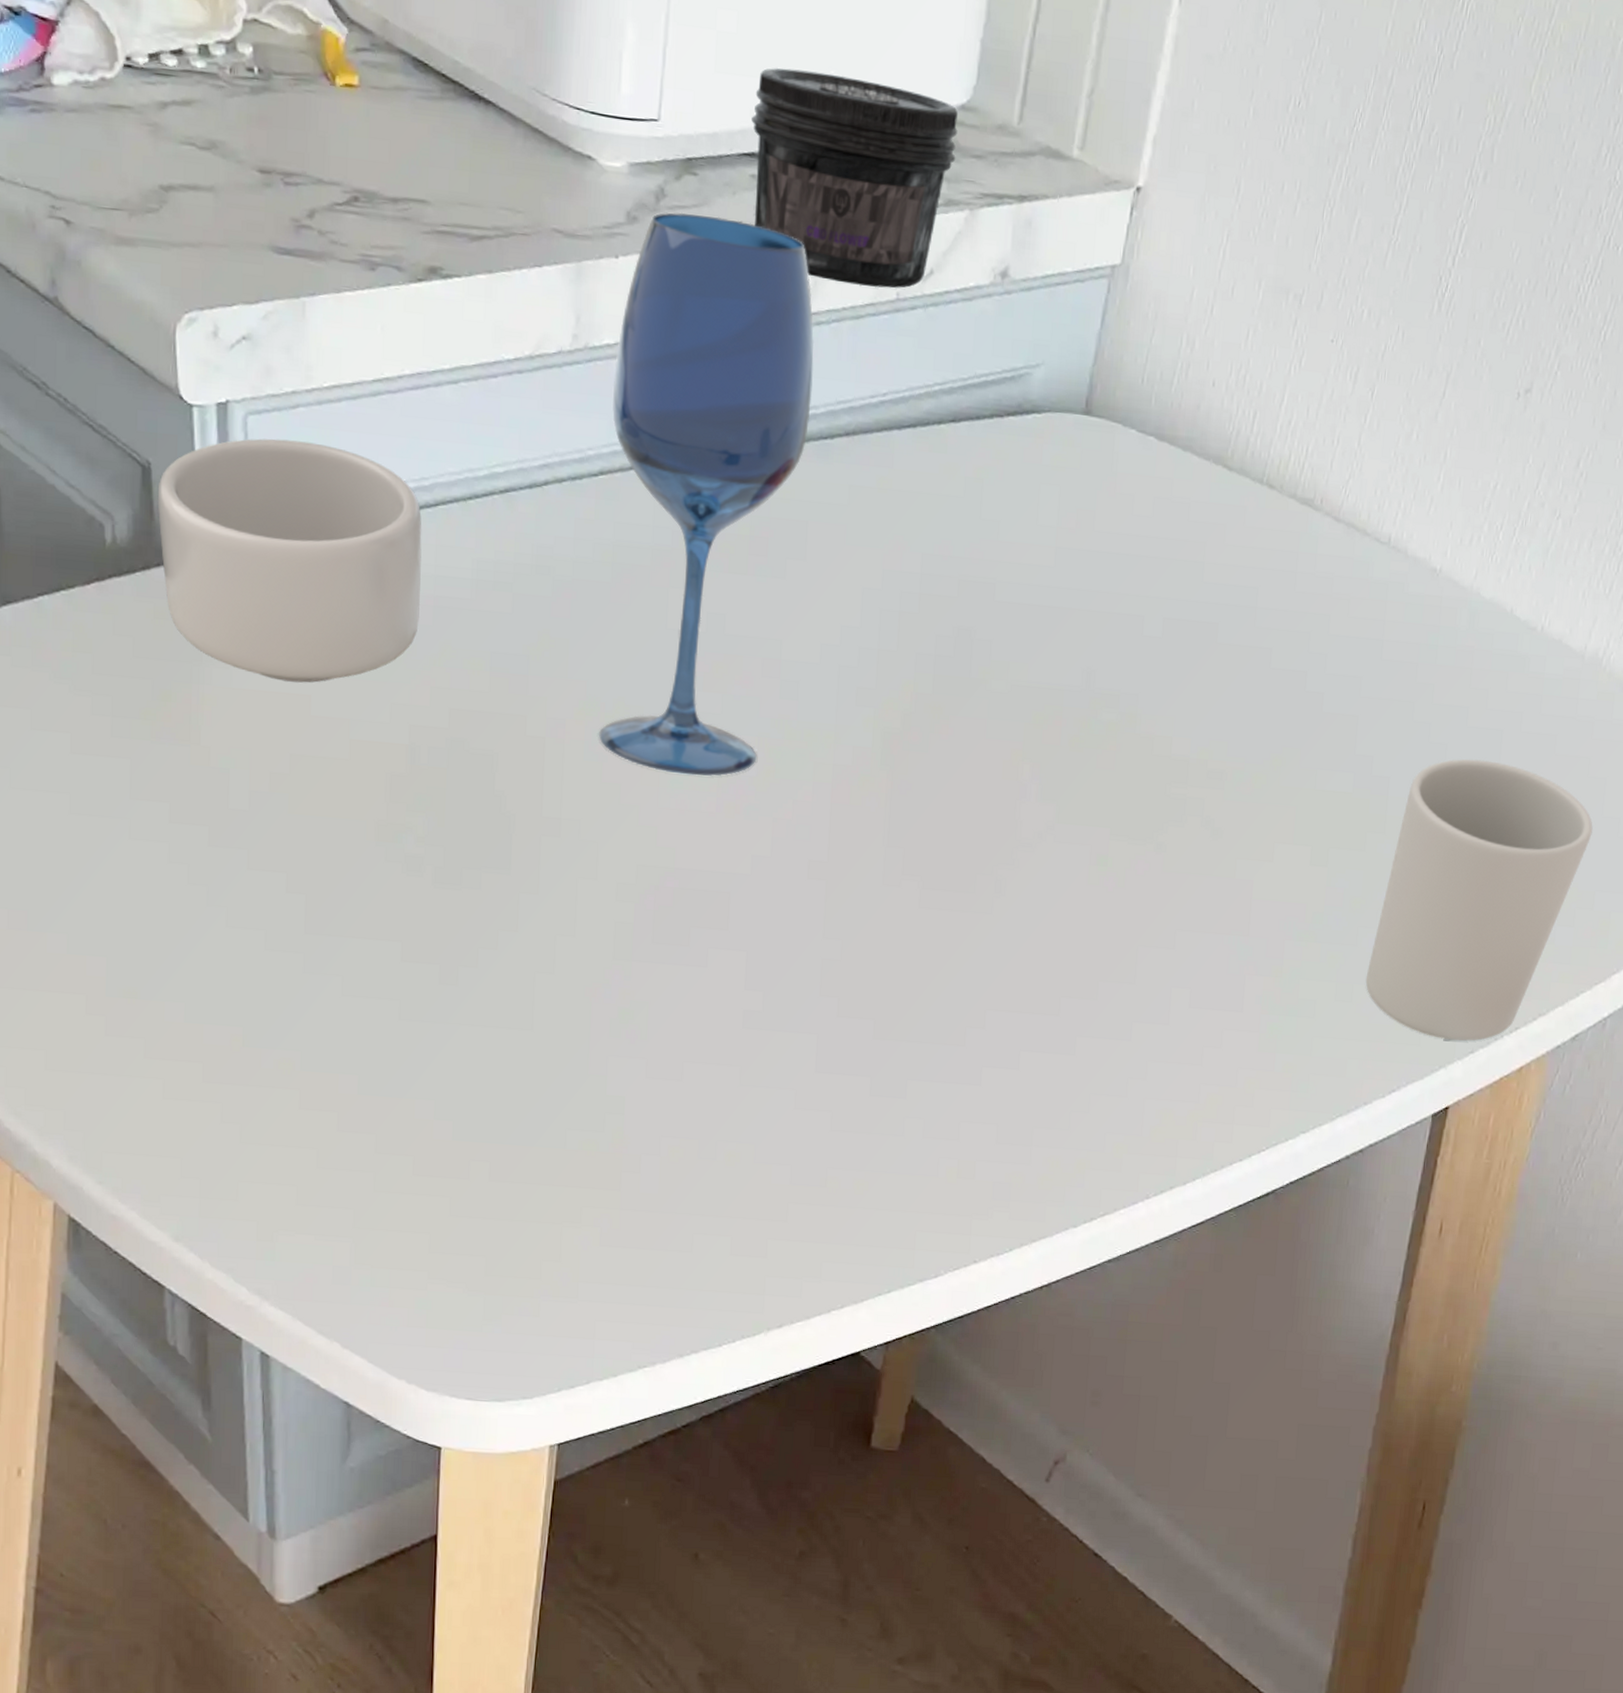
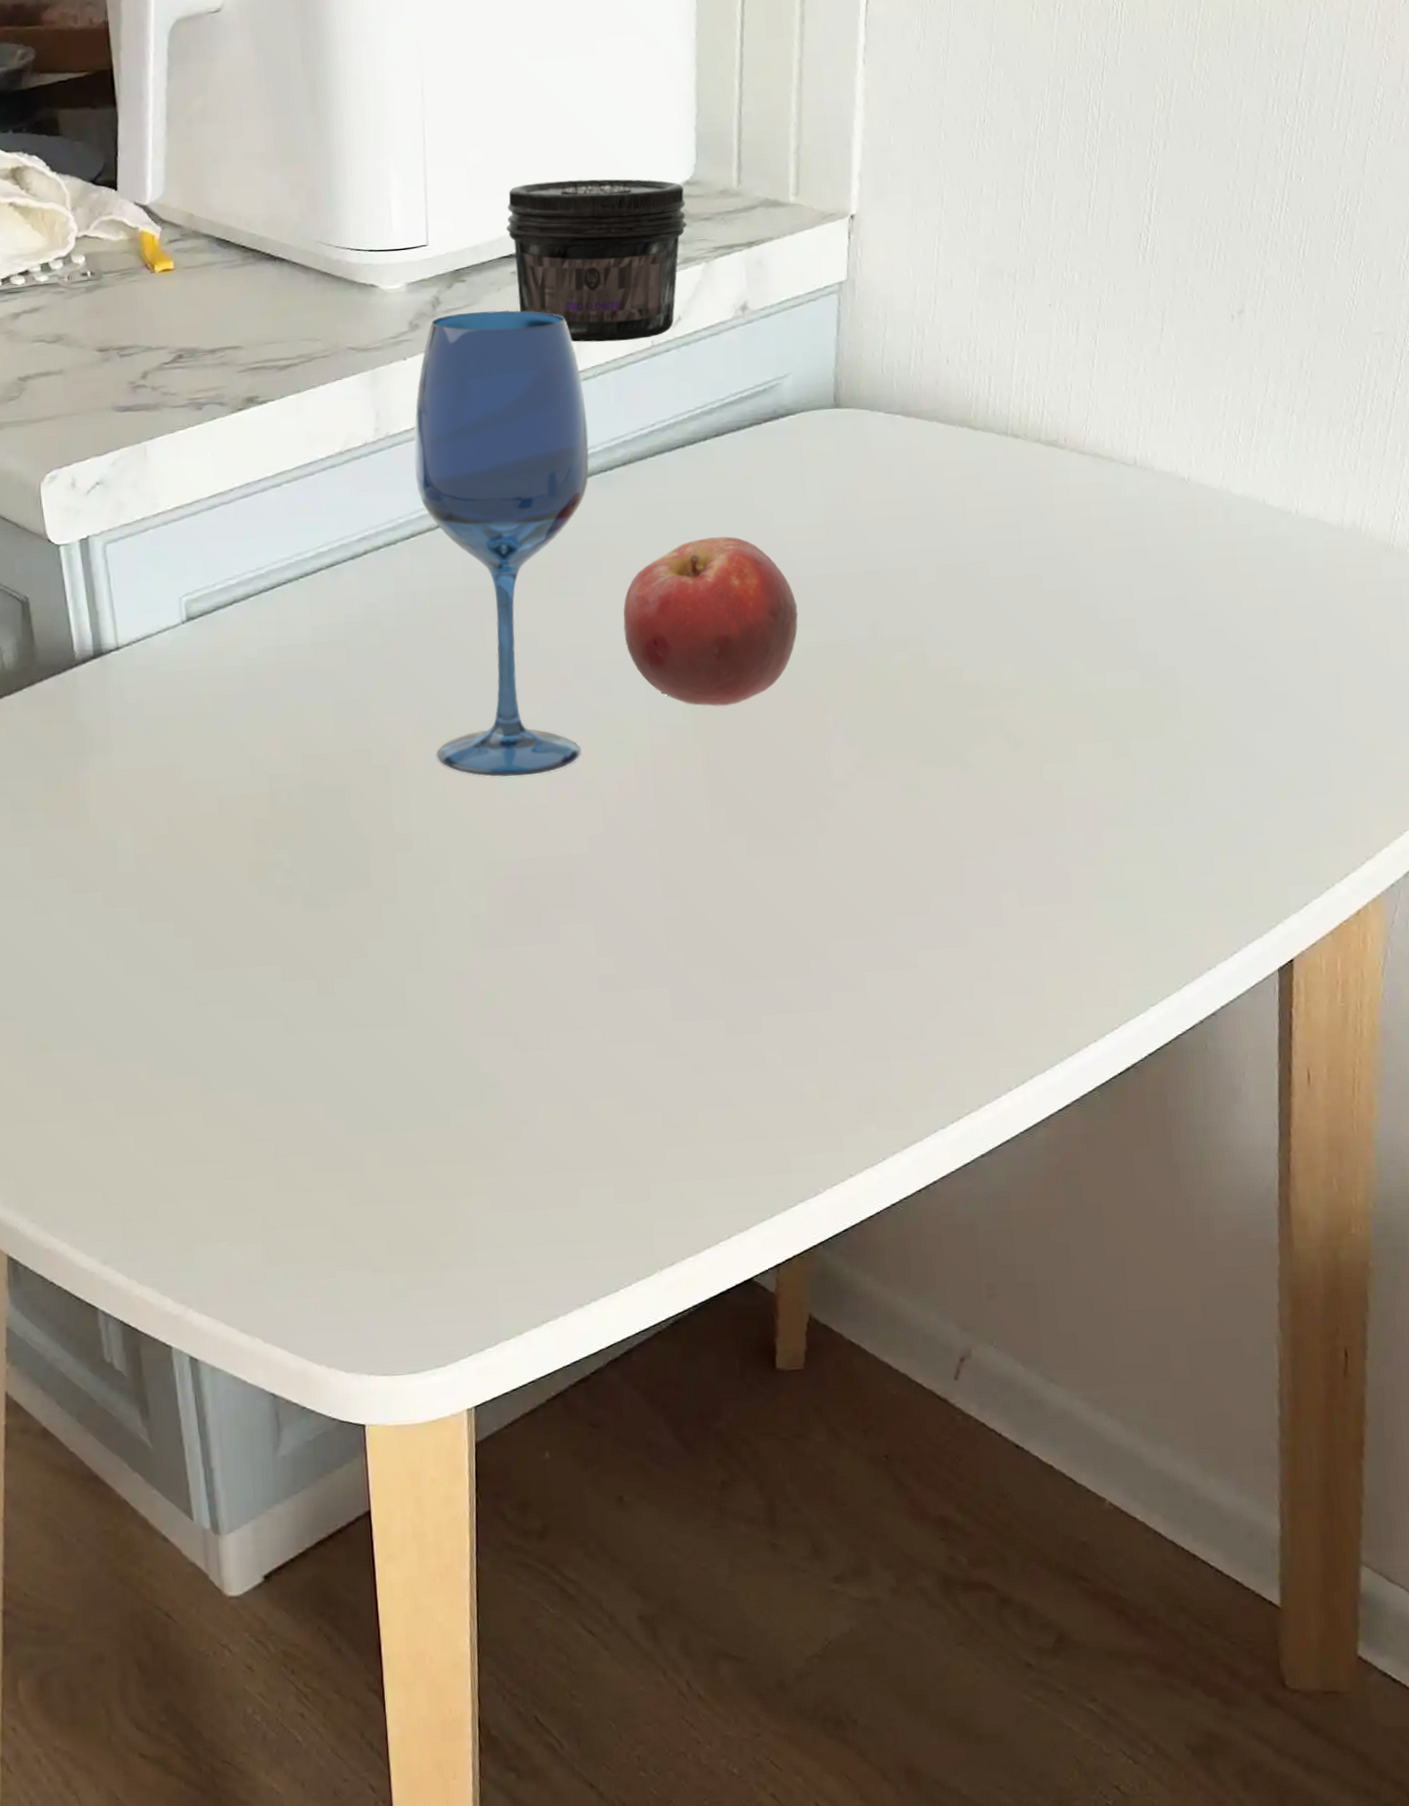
mug: present [157,438,422,683] -> none [35,556,268,758]
fruit: none [821,539,1011,735] -> present [623,536,798,706]
mug: present [1365,759,1593,1041] -> none [1187,636,1384,897]

